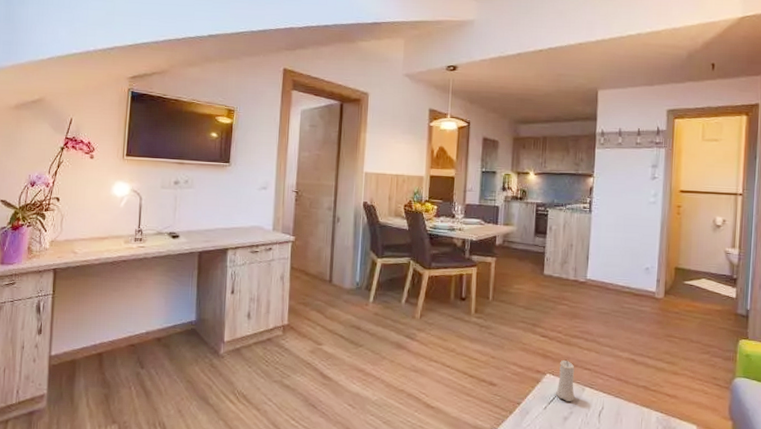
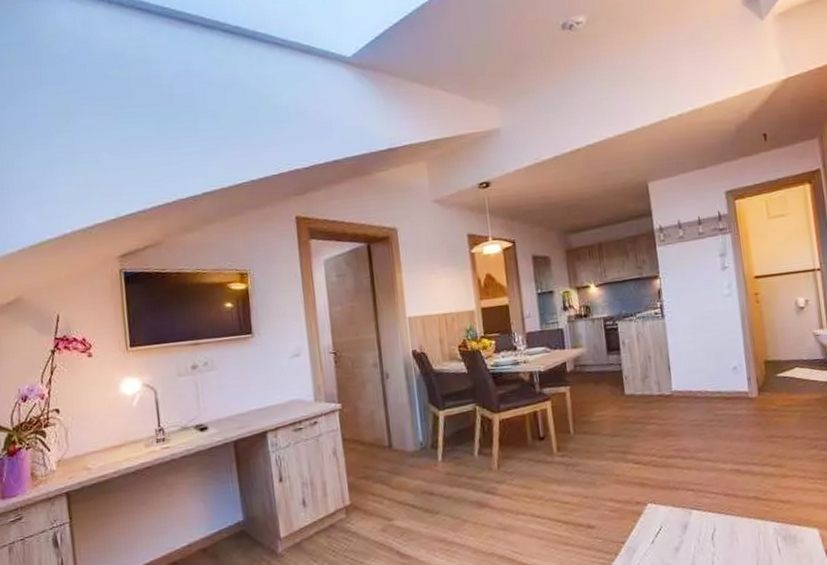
candle: present [556,359,575,402] -> none [660,484,683,531]

